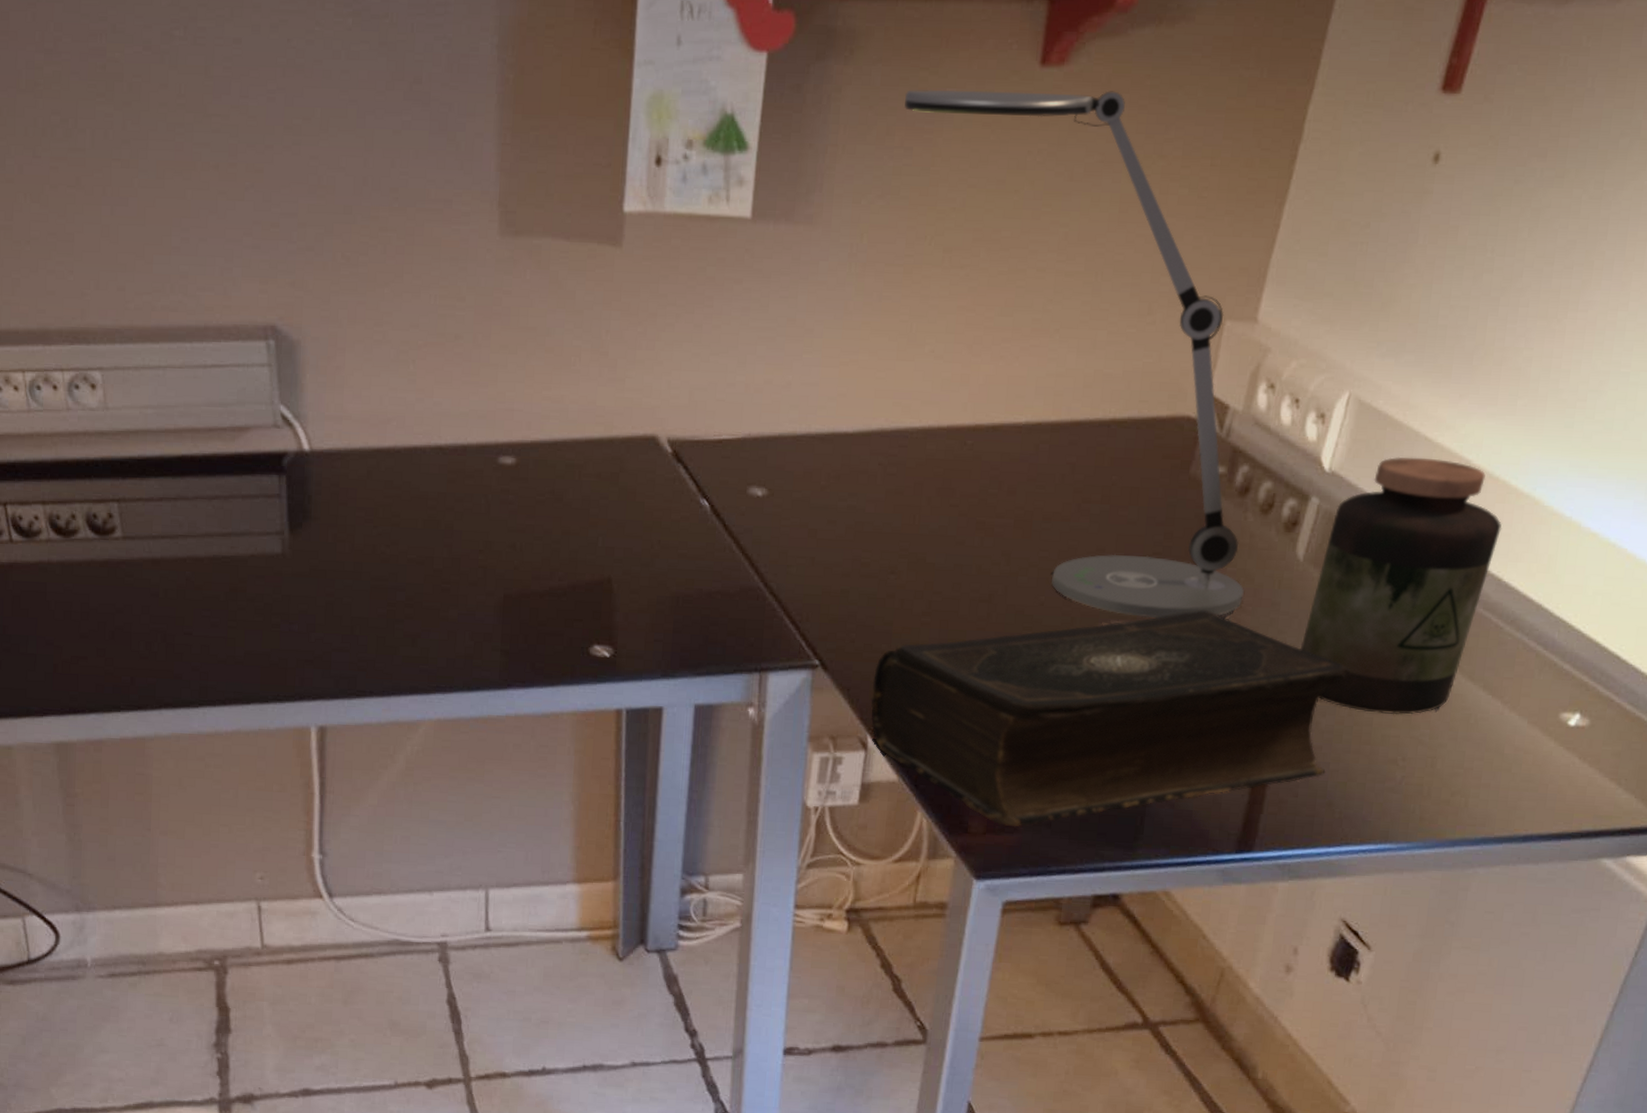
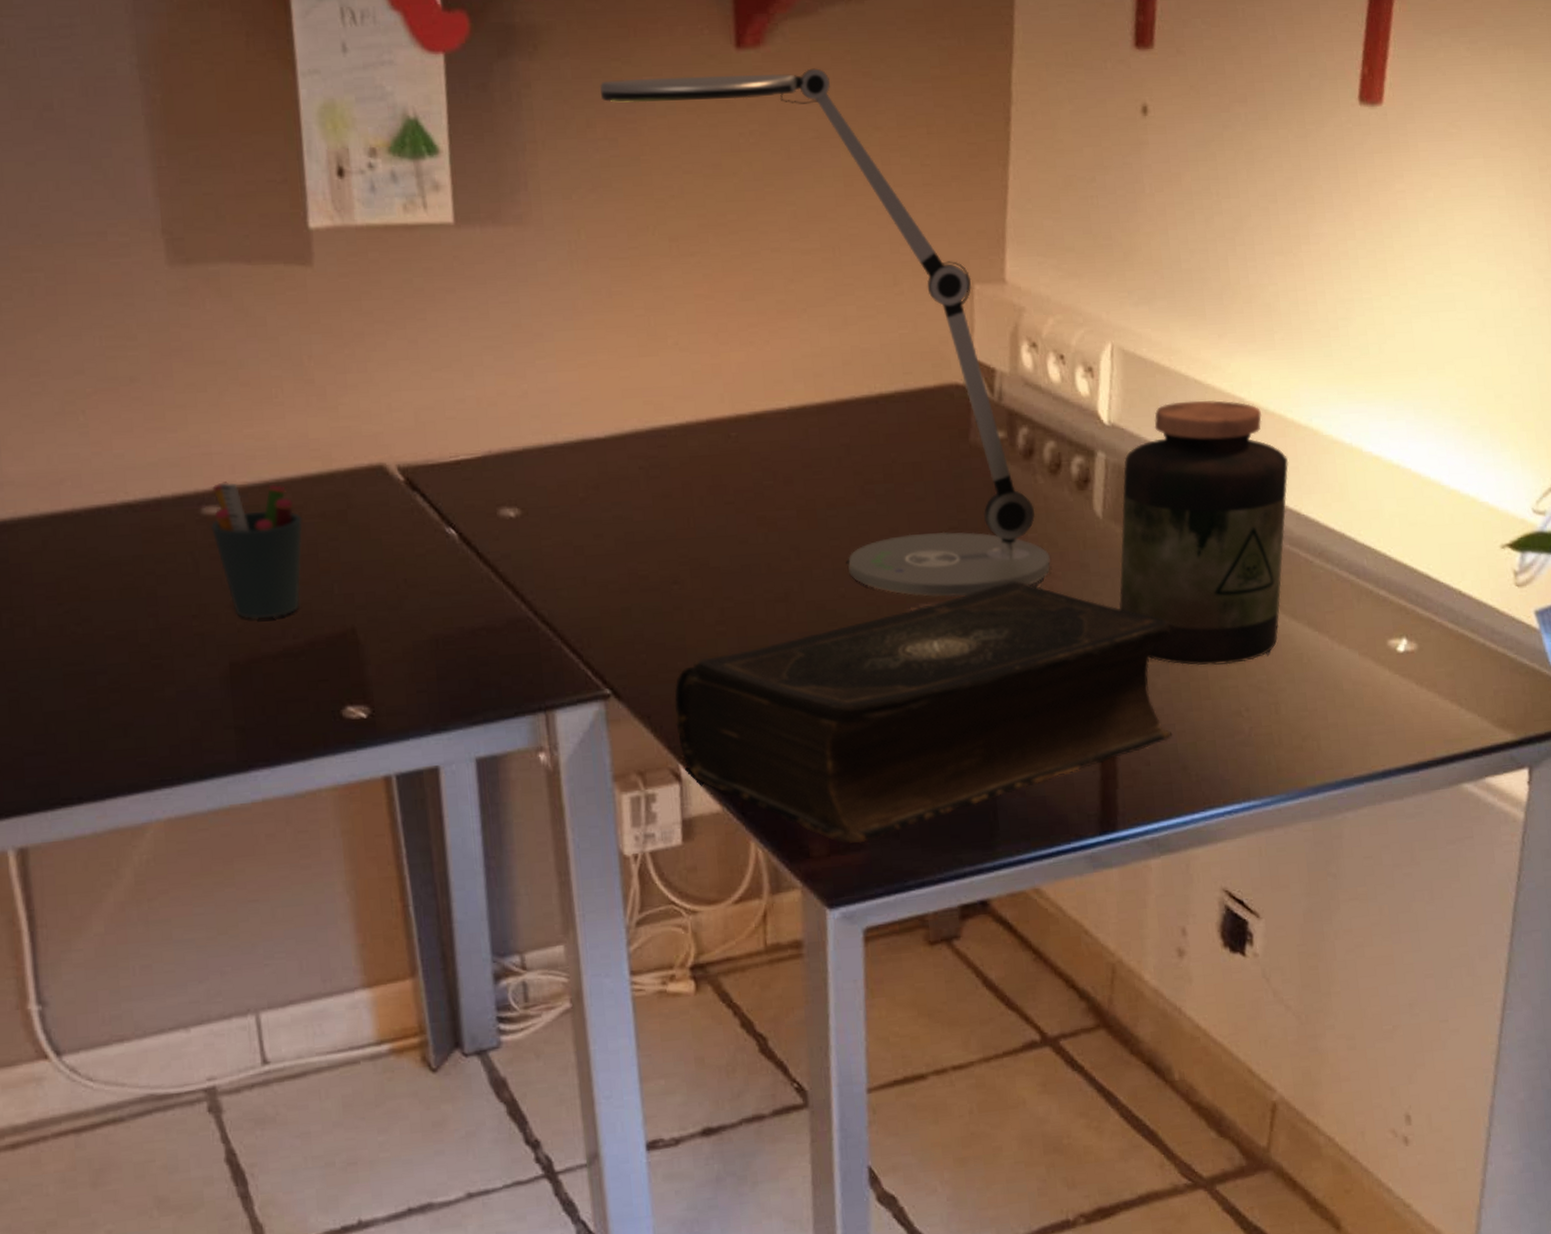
pen holder: none [504,436,582,561] -> present [210,482,303,620]

